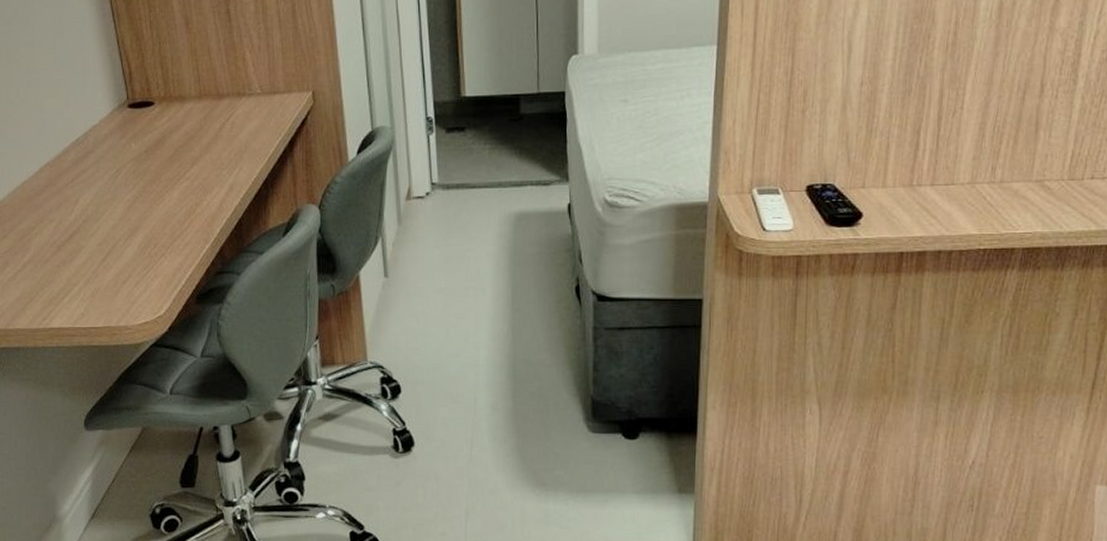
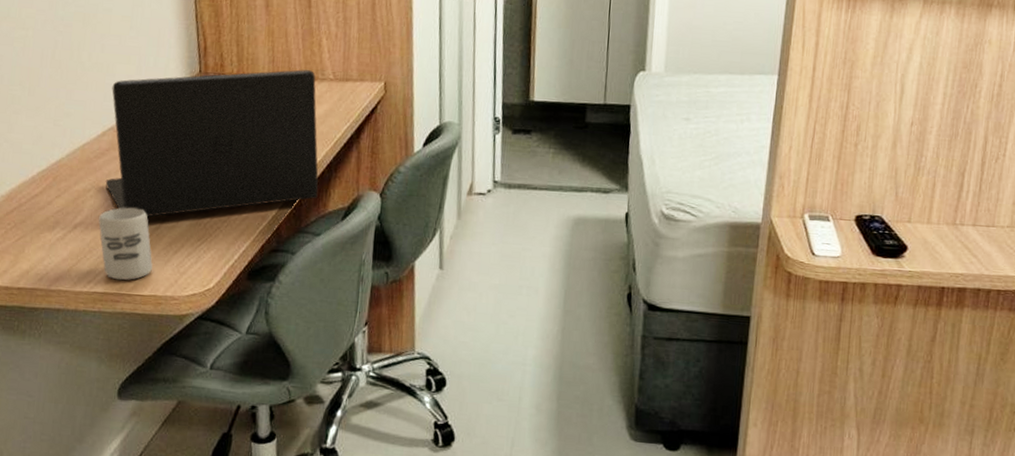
laptop: none [43,86,257,250] -> present [105,69,319,218]
cup: none [45,242,103,315] -> present [98,207,153,281]

